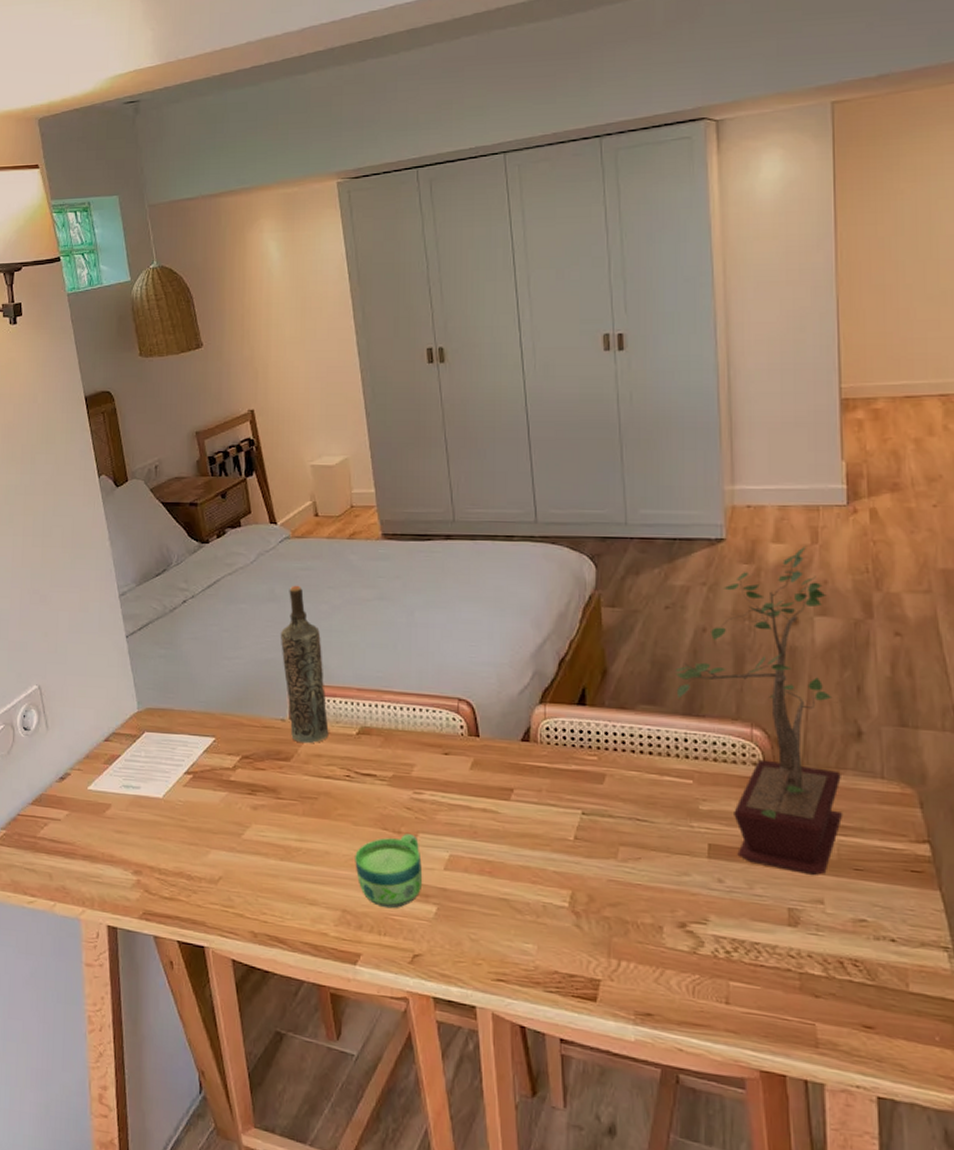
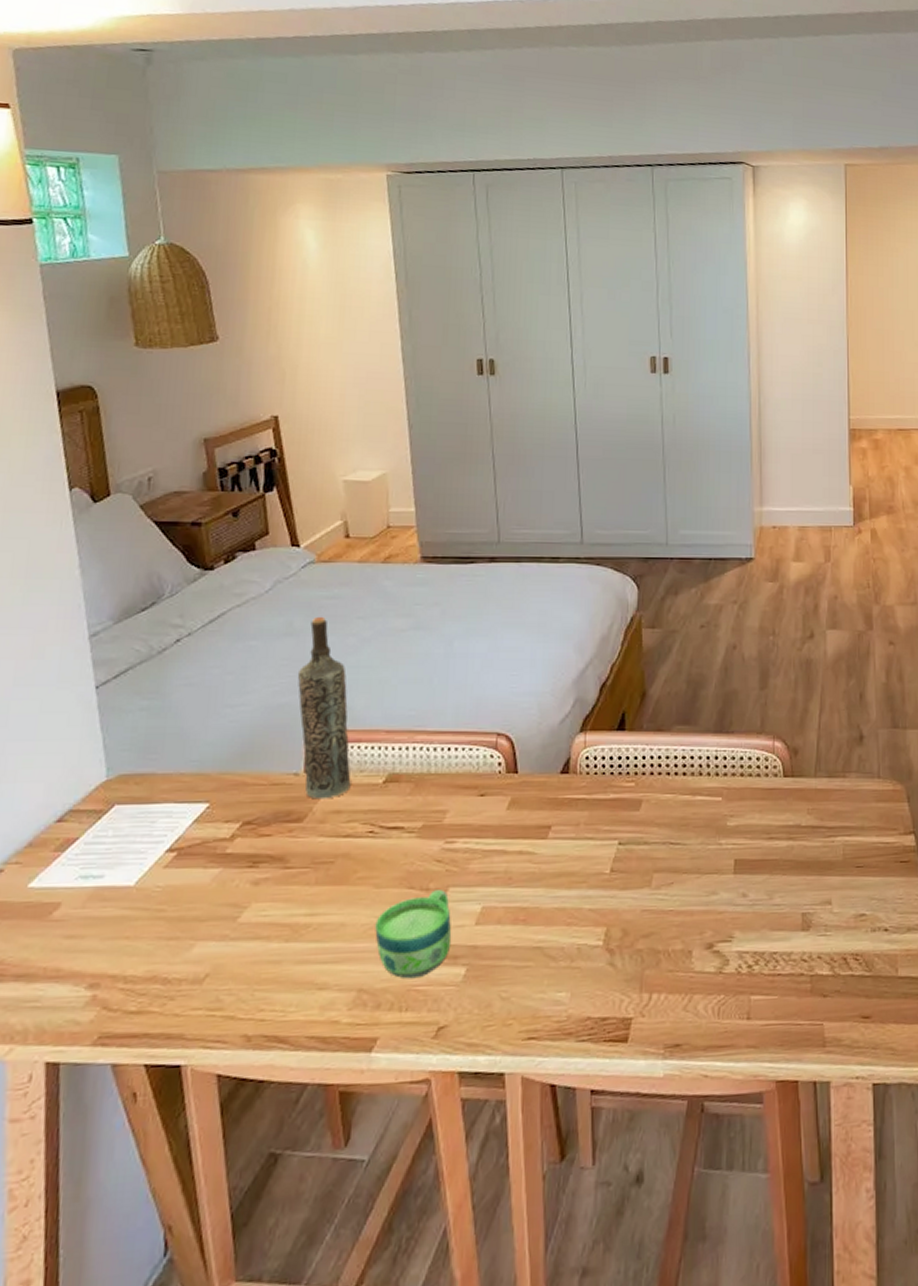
potted plant: present [674,547,843,876] -> none [707,565,848,879]

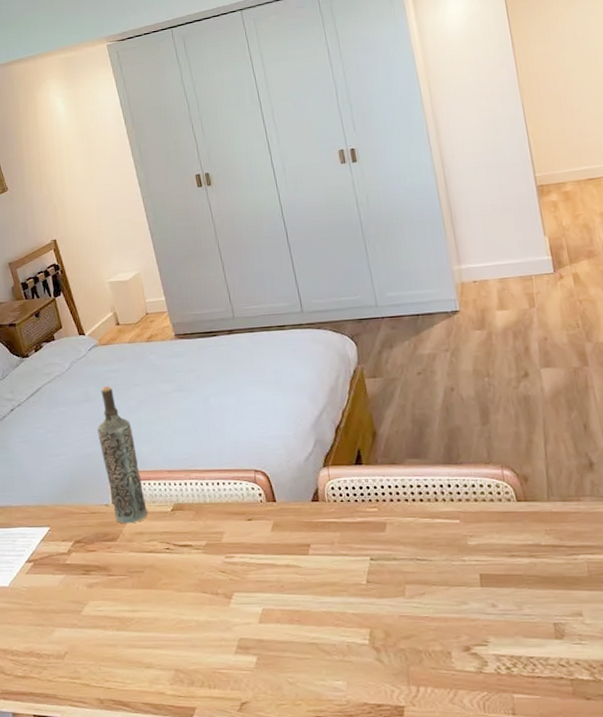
cup: present [375,890,452,979] -> none [181,594,242,664]

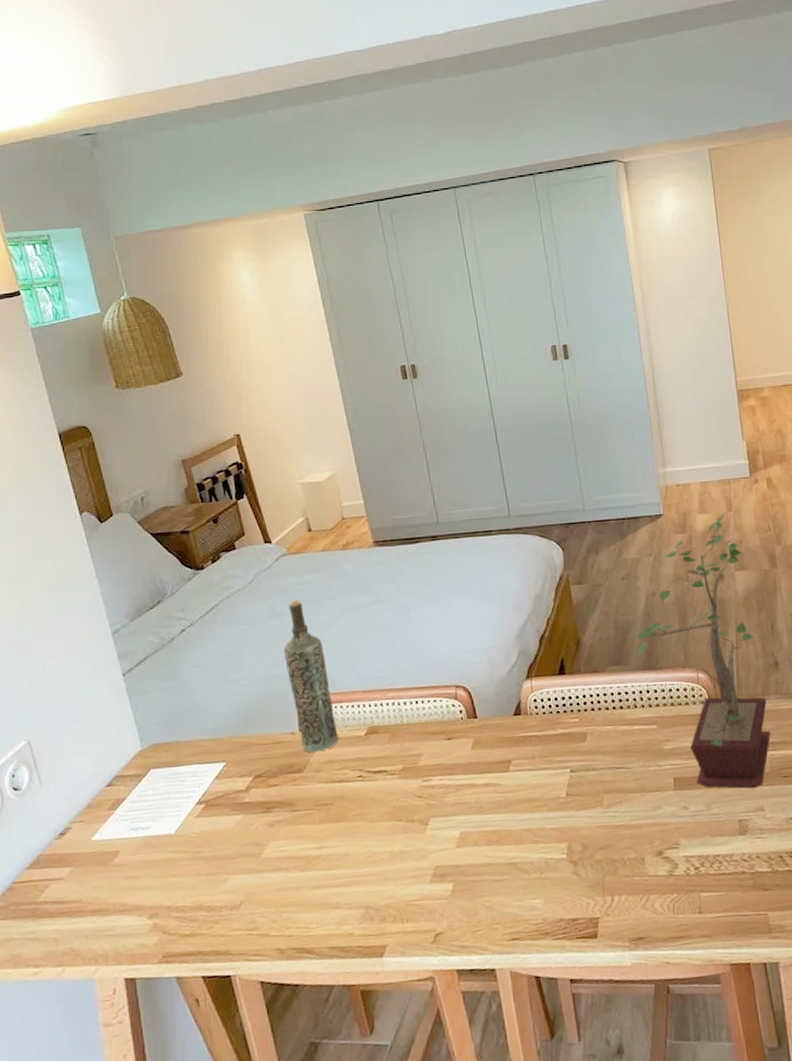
potted plant: none [432,311,588,593] -> present [634,514,771,789]

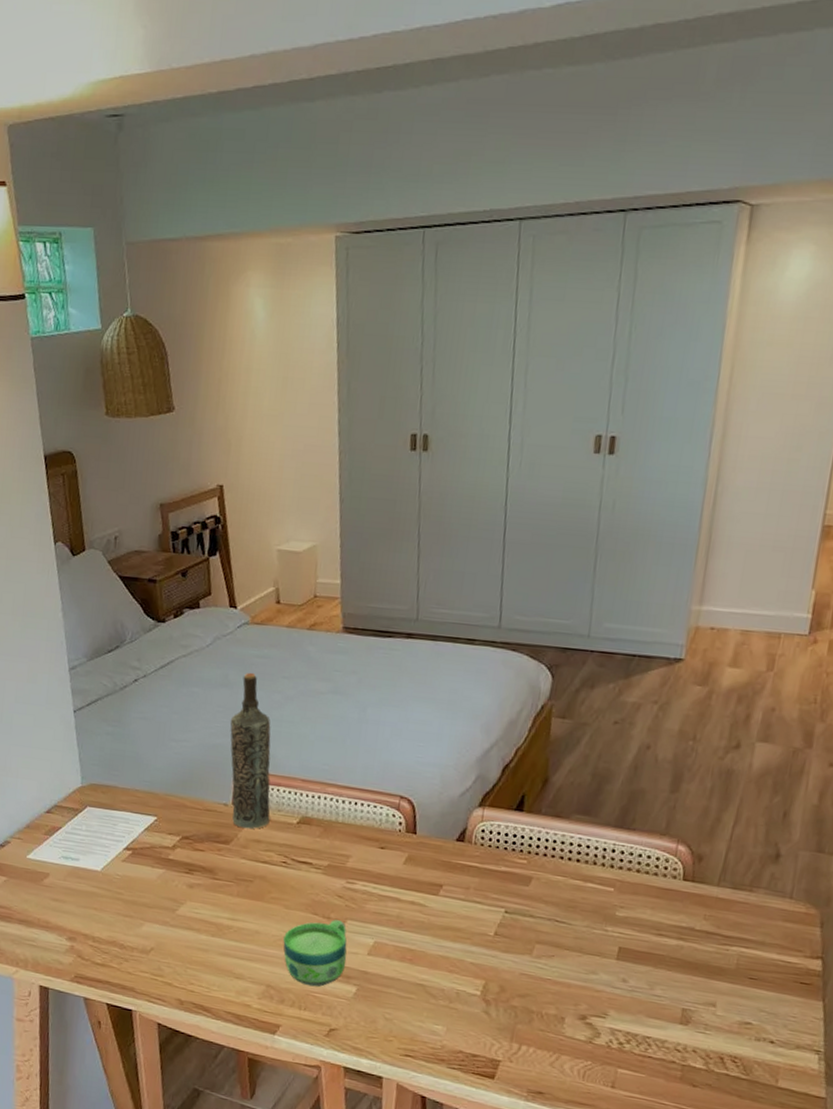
cup: none [373,820,438,896] -> present [283,919,347,987]
potted plant: present [634,514,771,789] -> none [611,673,772,982]

